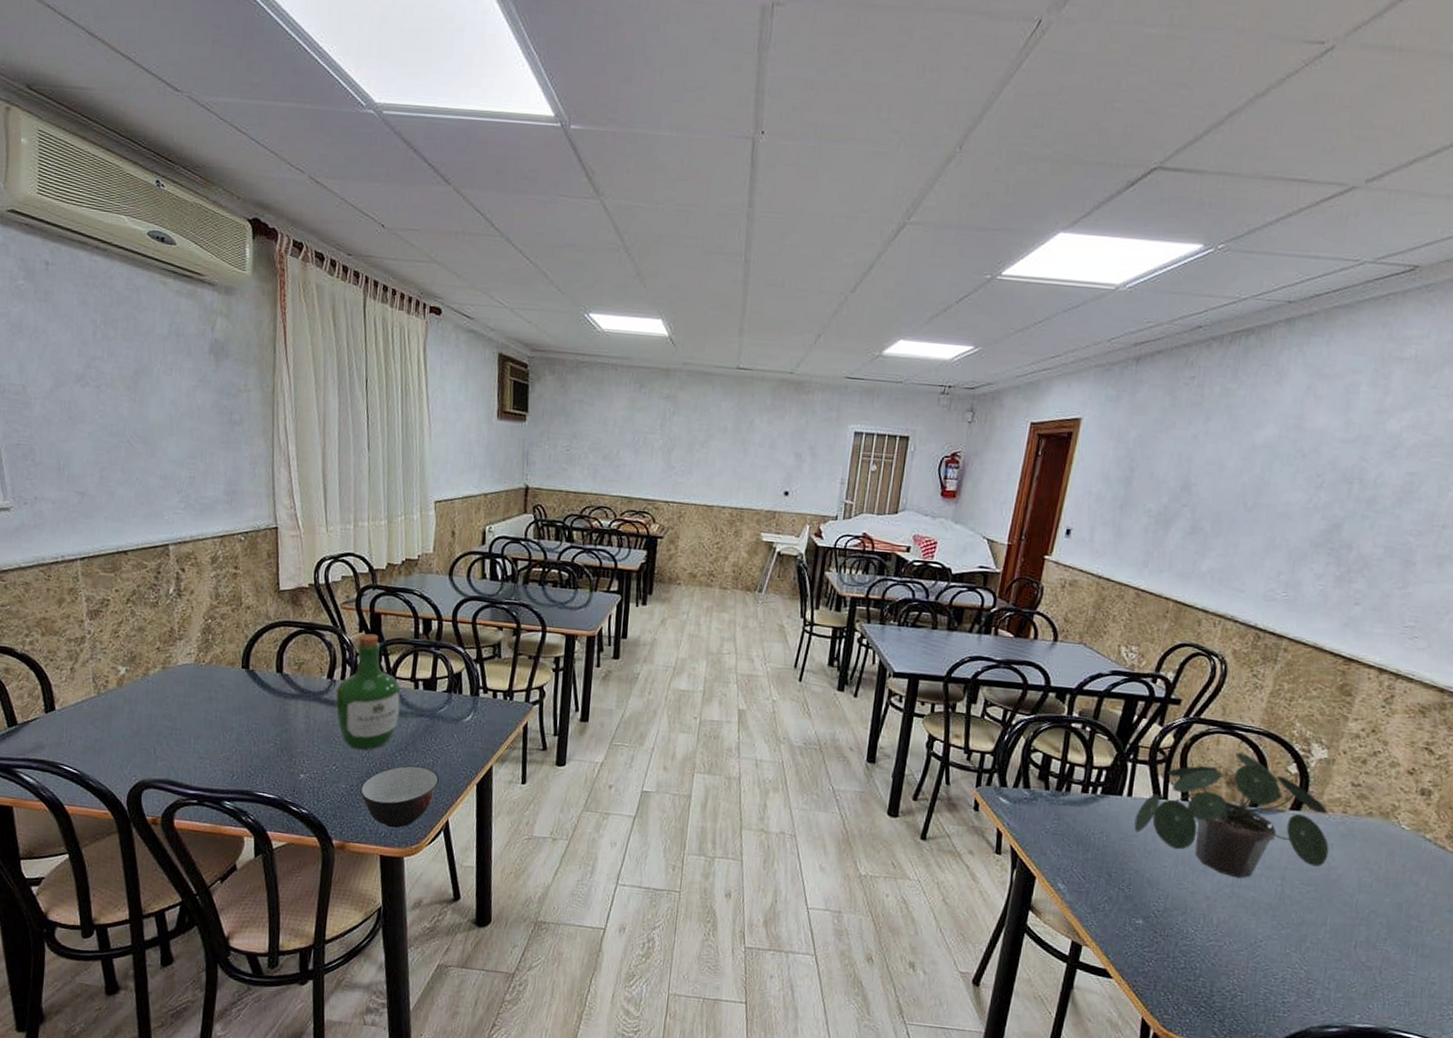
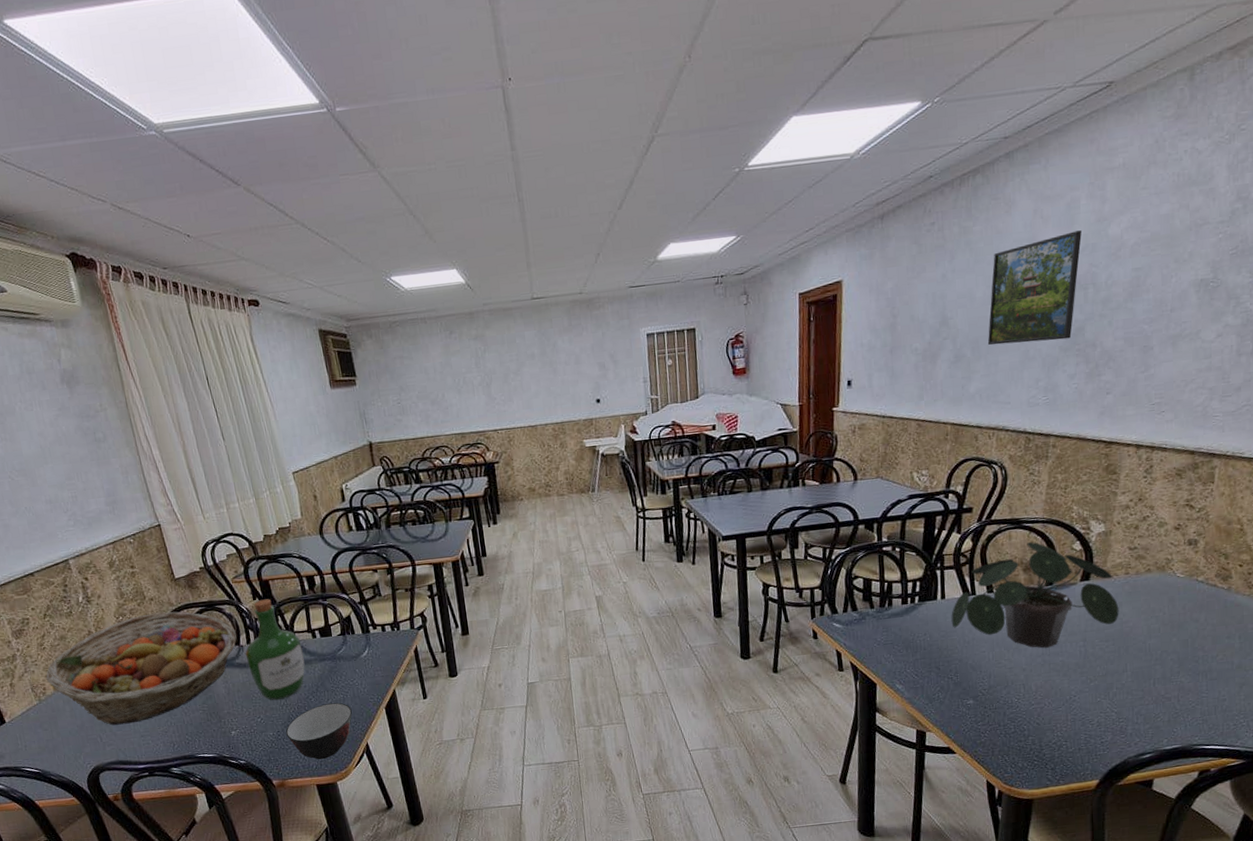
fruit basket: none [111,622,332,741] -> present [46,611,237,726]
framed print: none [1230,418,1357,534] -> present [987,230,1082,345]

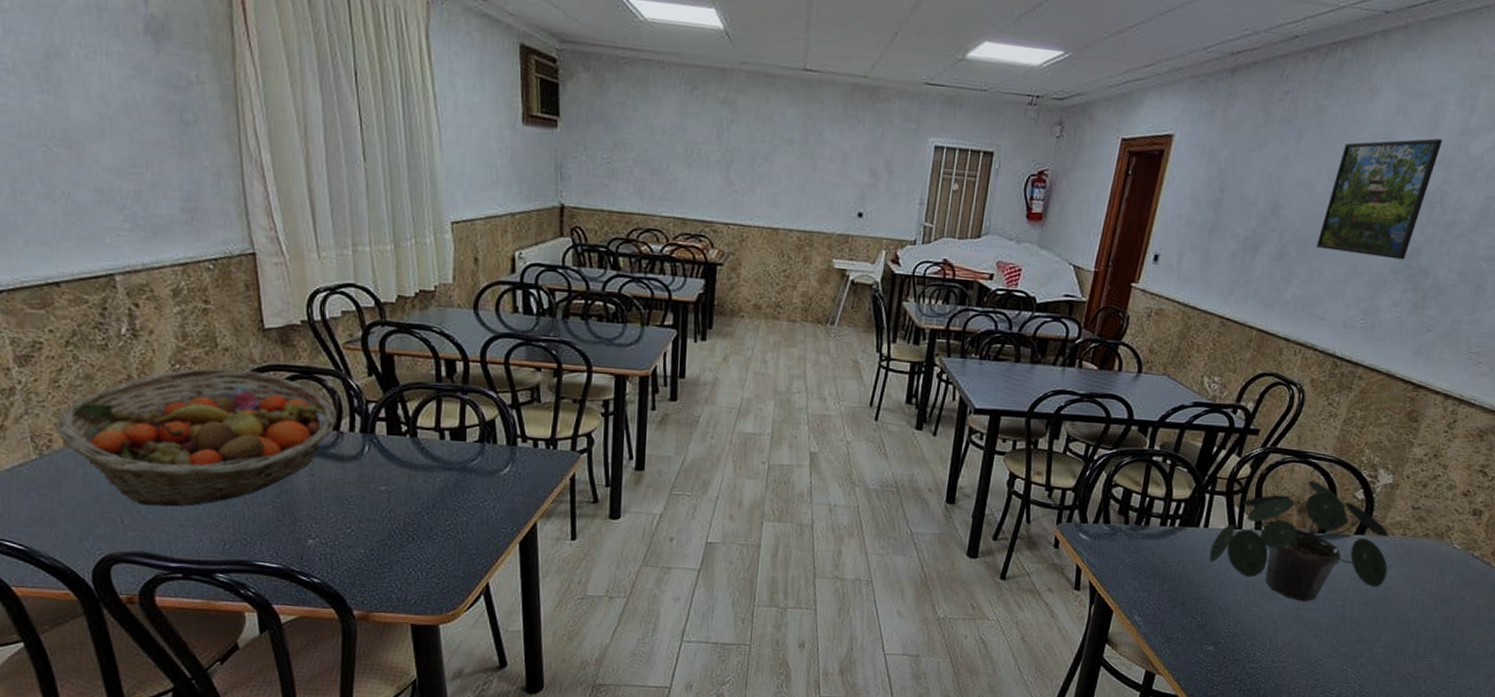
wine bottle: present [245,599,305,701] -> none [344,377,423,510]
soup bowl: present [285,702,352,760] -> none [381,525,475,594]

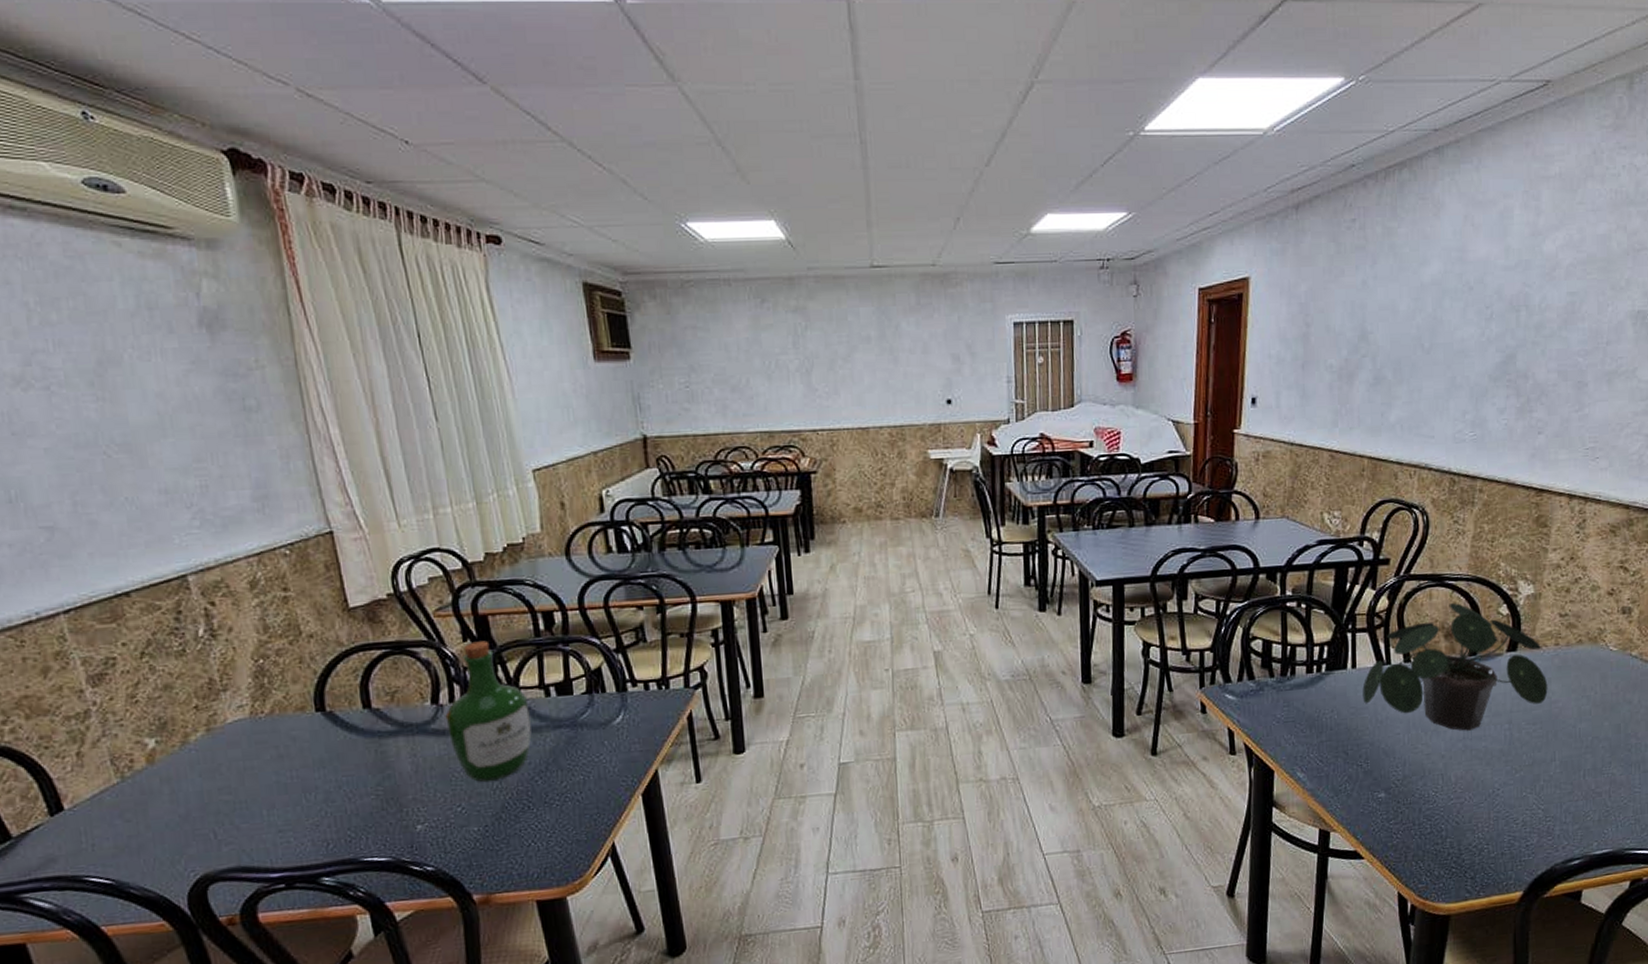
fruit basket: present [55,367,337,507] -> none [135,654,435,816]
wine bottle: none [344,377,423,510] -> present [445,640,532,783]
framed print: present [1315,138,1442,260] -> none [1410,244,1515,368]

